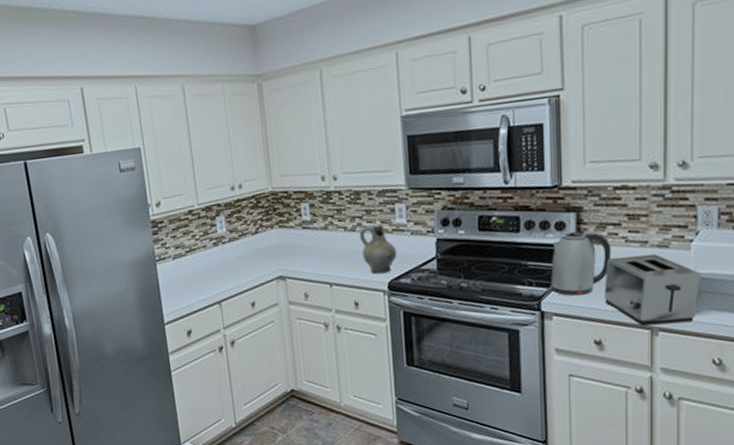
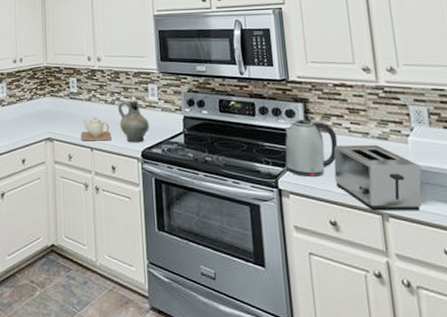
teapot: none [318,246,353,277] -> present [81,116,112,141]

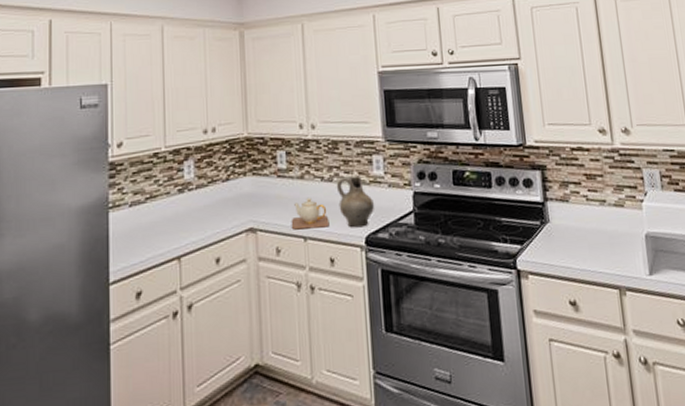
kettle: present [284,120,338,178] -> none [523,189,576,255]
toaster: present [333,144,422,211] -> none [572,212,657,286]

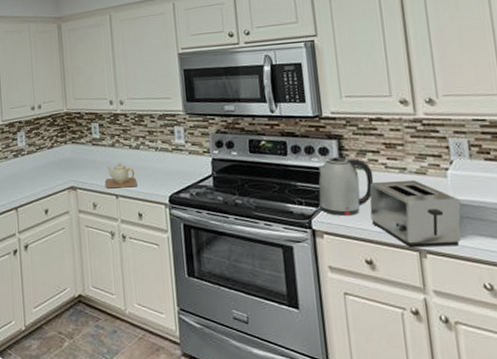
ceramic jug: present [336,175,375,228] -> none [142,144,177,188]
kettle: none [523,189,576,255] -> present [318,157,374,217]
toaster: none [572,212,657,286] -> present [369,179,462,248]

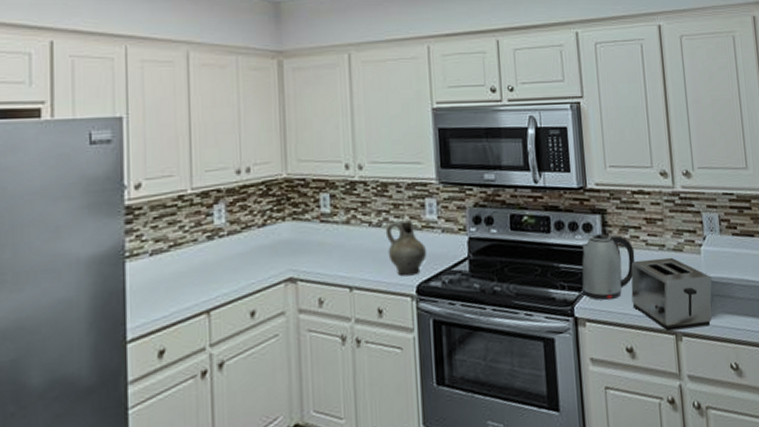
teapot: present [105,162,138,189] -> none [336,243,378,279]
ceramic jug: none [142,144,177,188] -> present [385,220,427,276]

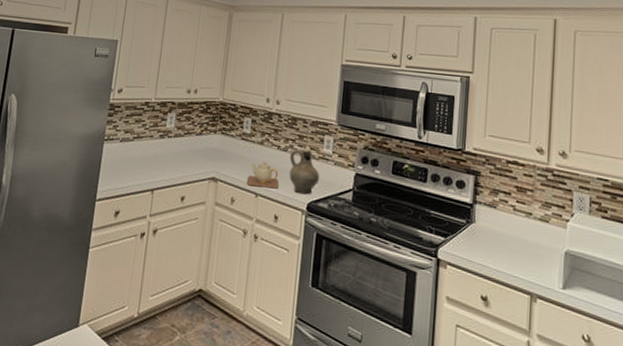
teapot: none [336,243,378,279] -> present [247,161,279,189]
kettle: present [581,233,635,301] -> none [448,191,502,252]
toaster: present [631,257,713,331] -> none [492,221,575,295]

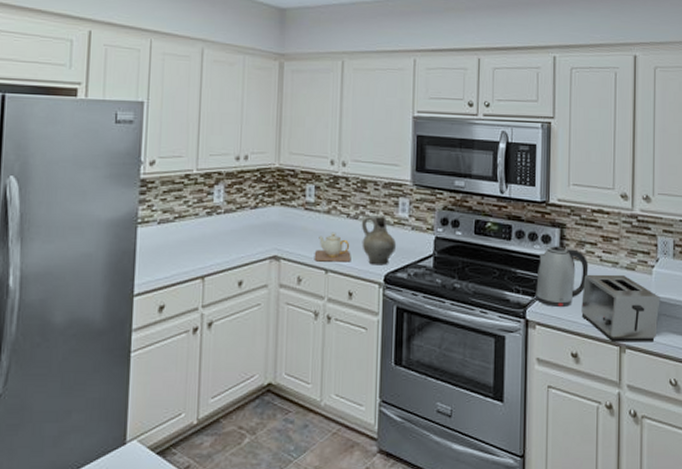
kettle: none [448,191,502,252] -> present [536,246,589,308]
toaster: none [492,221,575,295] -> present [581,274,660,342]

